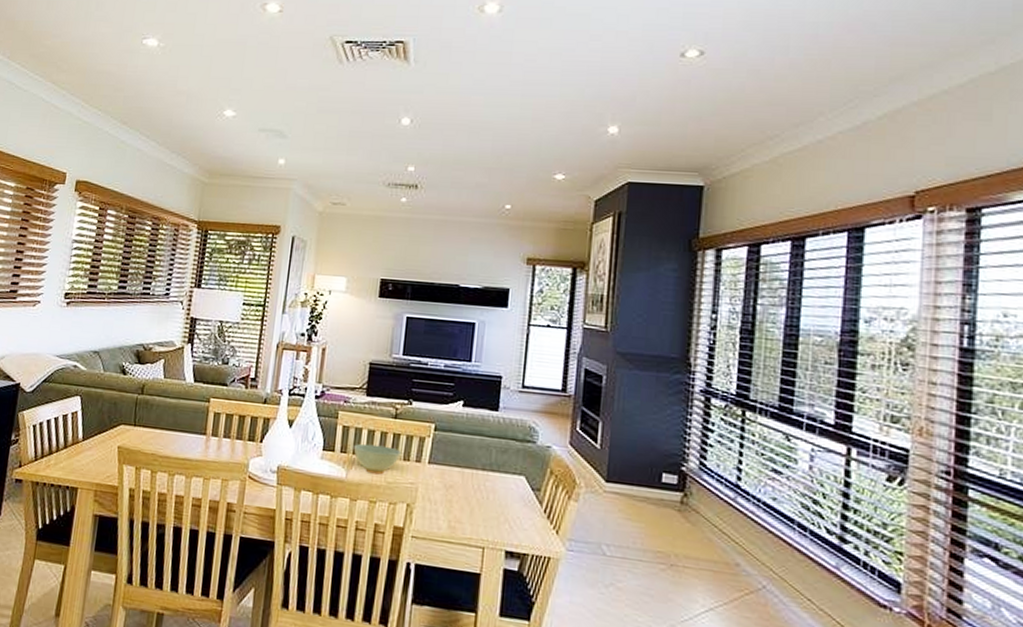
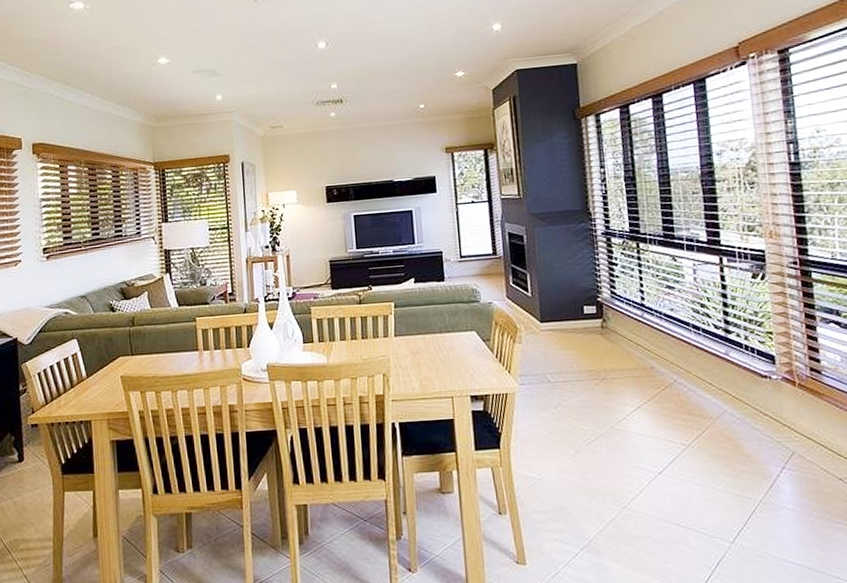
bowl: present [353,443,401,475] -> none [329,329,370,355]

